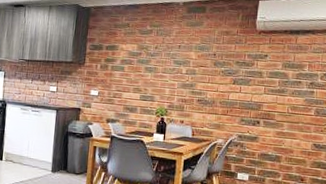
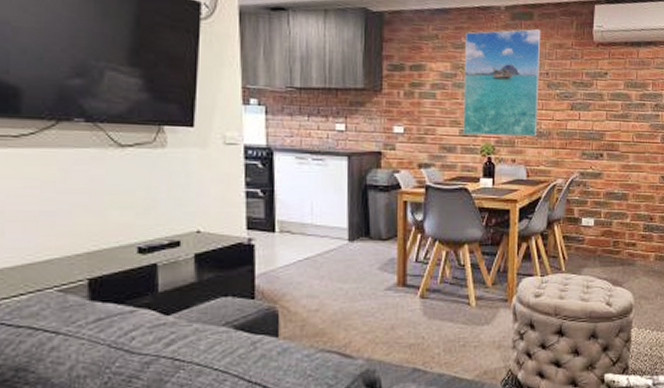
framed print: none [143,19,212,104] -> present [463,28,541,137]

